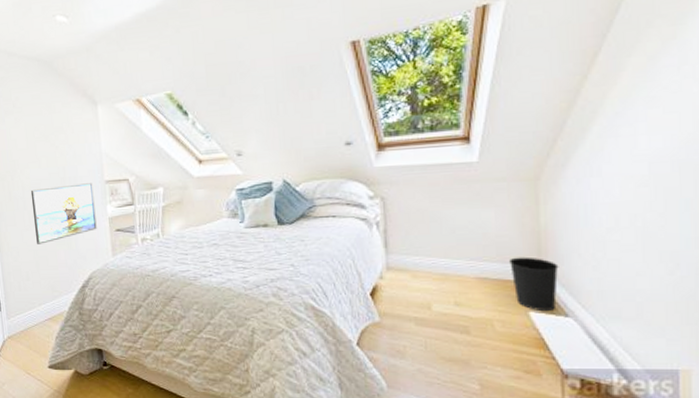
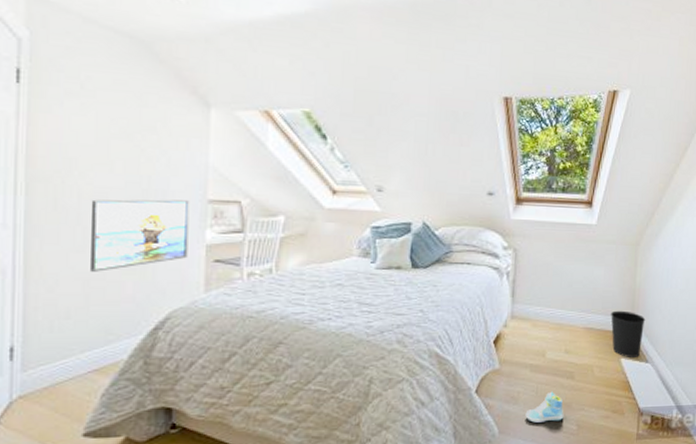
sneaker: none [415,346,462,379] -> present [525,391,564,423]

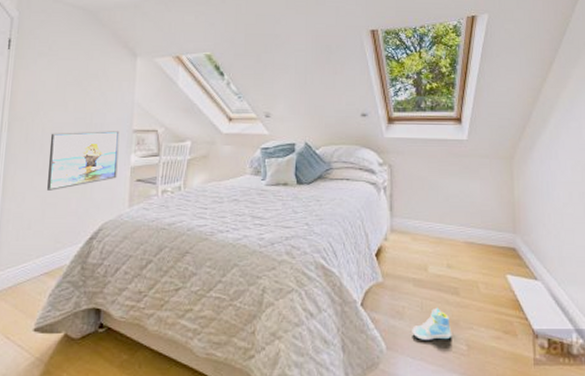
wastebasket: present [611,310,646,359] -> none [491,224,529,275]

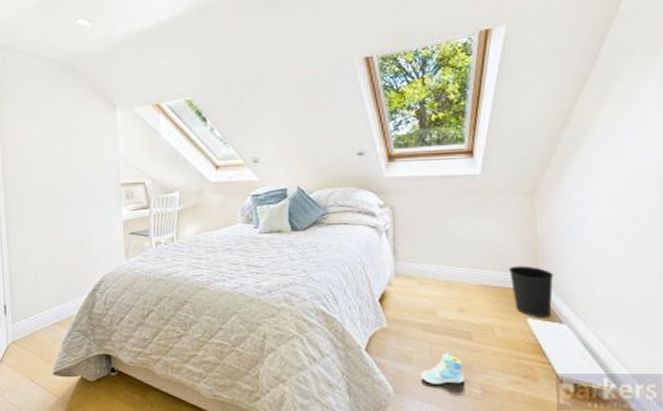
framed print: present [47,131,120,191] -> none [43,185,111,246]
wastebasket: none [491,224,529,275] -> present [509,265,554,319]

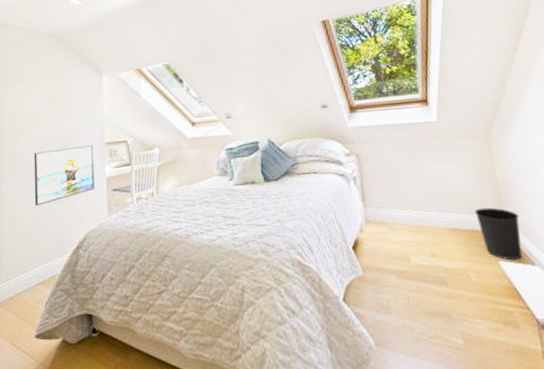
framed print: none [43,185,111,246] -> present [34,145,95,206]
sneaker: present [421,352,465,384] -> none [400,299,446,335]

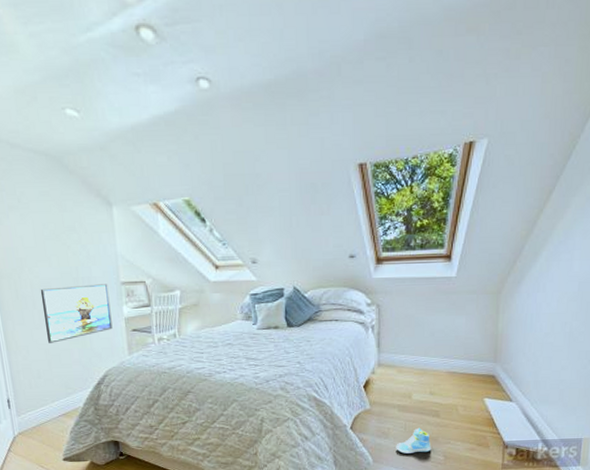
sneaker: none [400,299,446,335] -> present [396,427,432,454]
wastebasket: present [475,207,522,261] -> none [473,355,509,398]

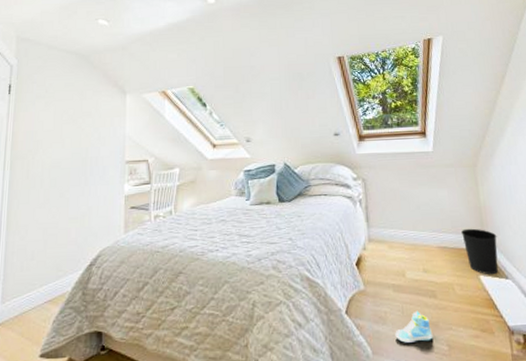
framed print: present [40,284,113,343] -> none [48,163,113,222]
wastebasket: none [473,355,509,398] -> present [461,228,499,275]

